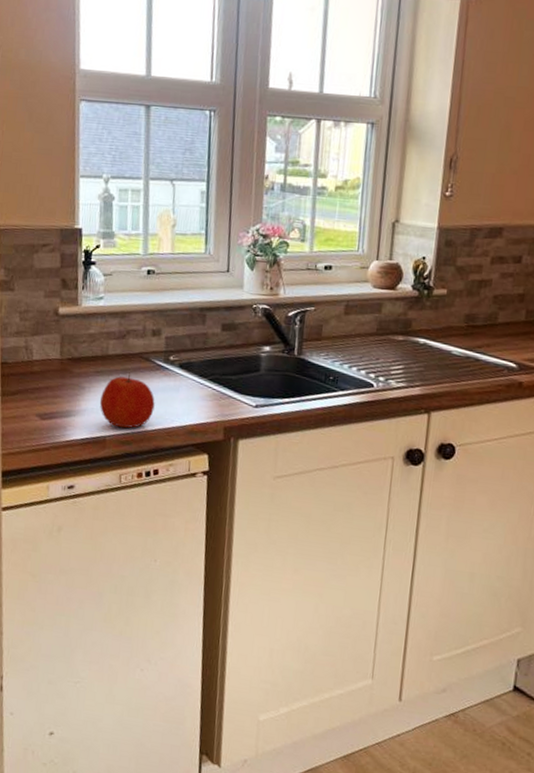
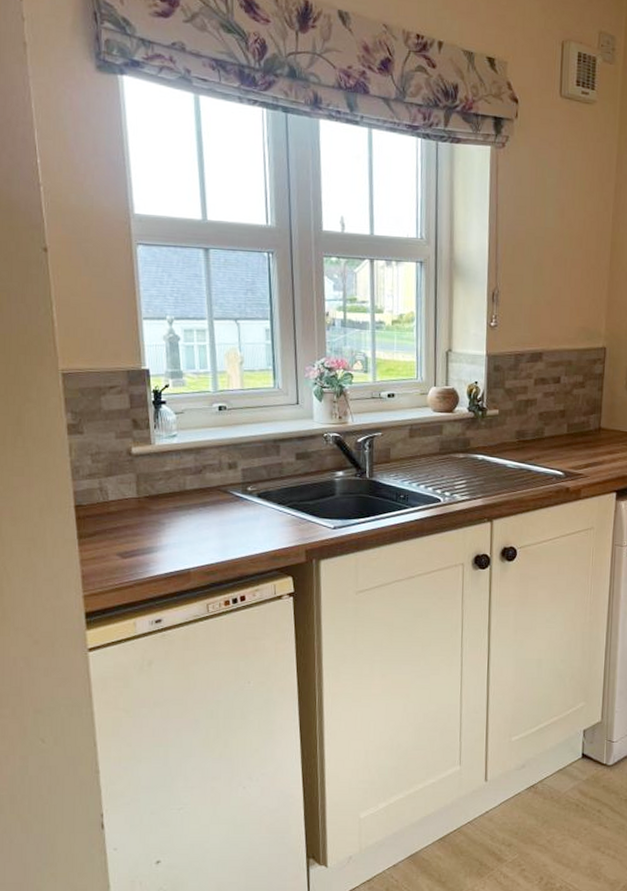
apple: present [99,372,155,429] -> none [181,505,236,560]

